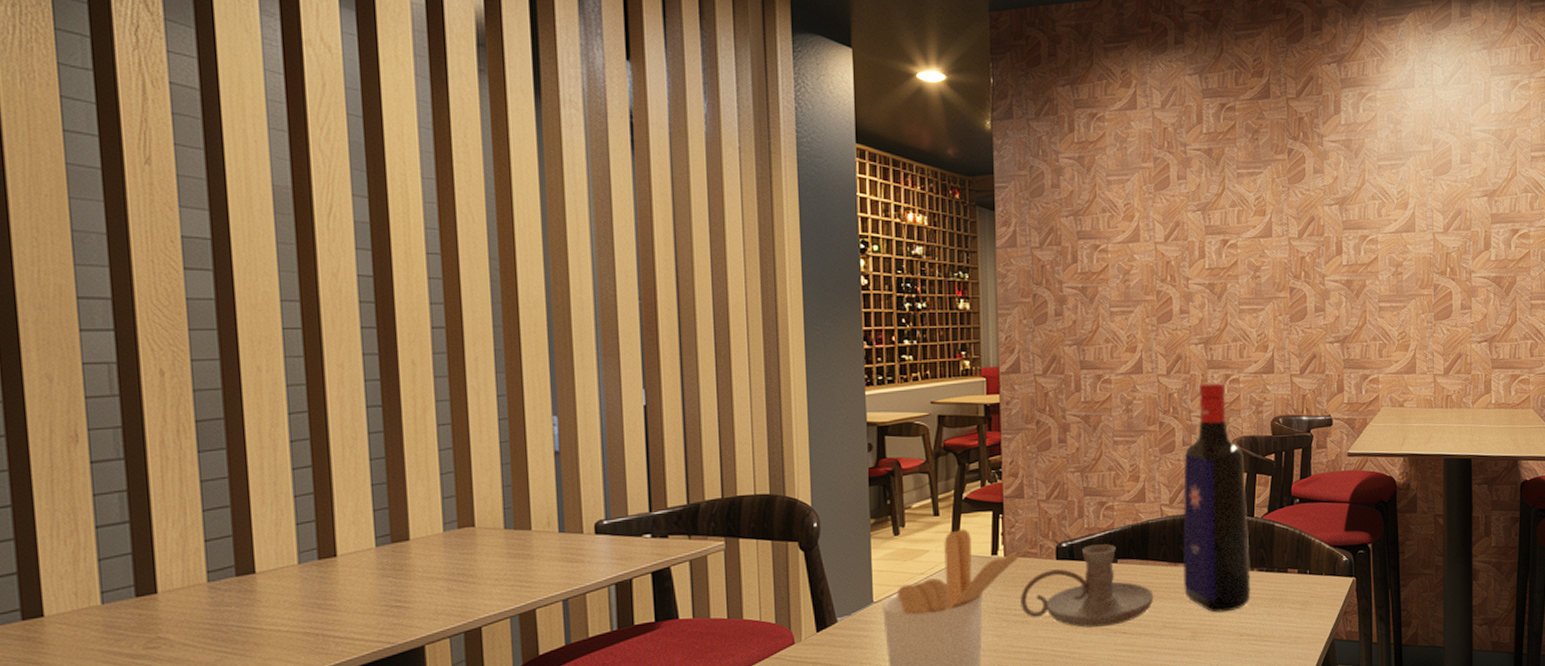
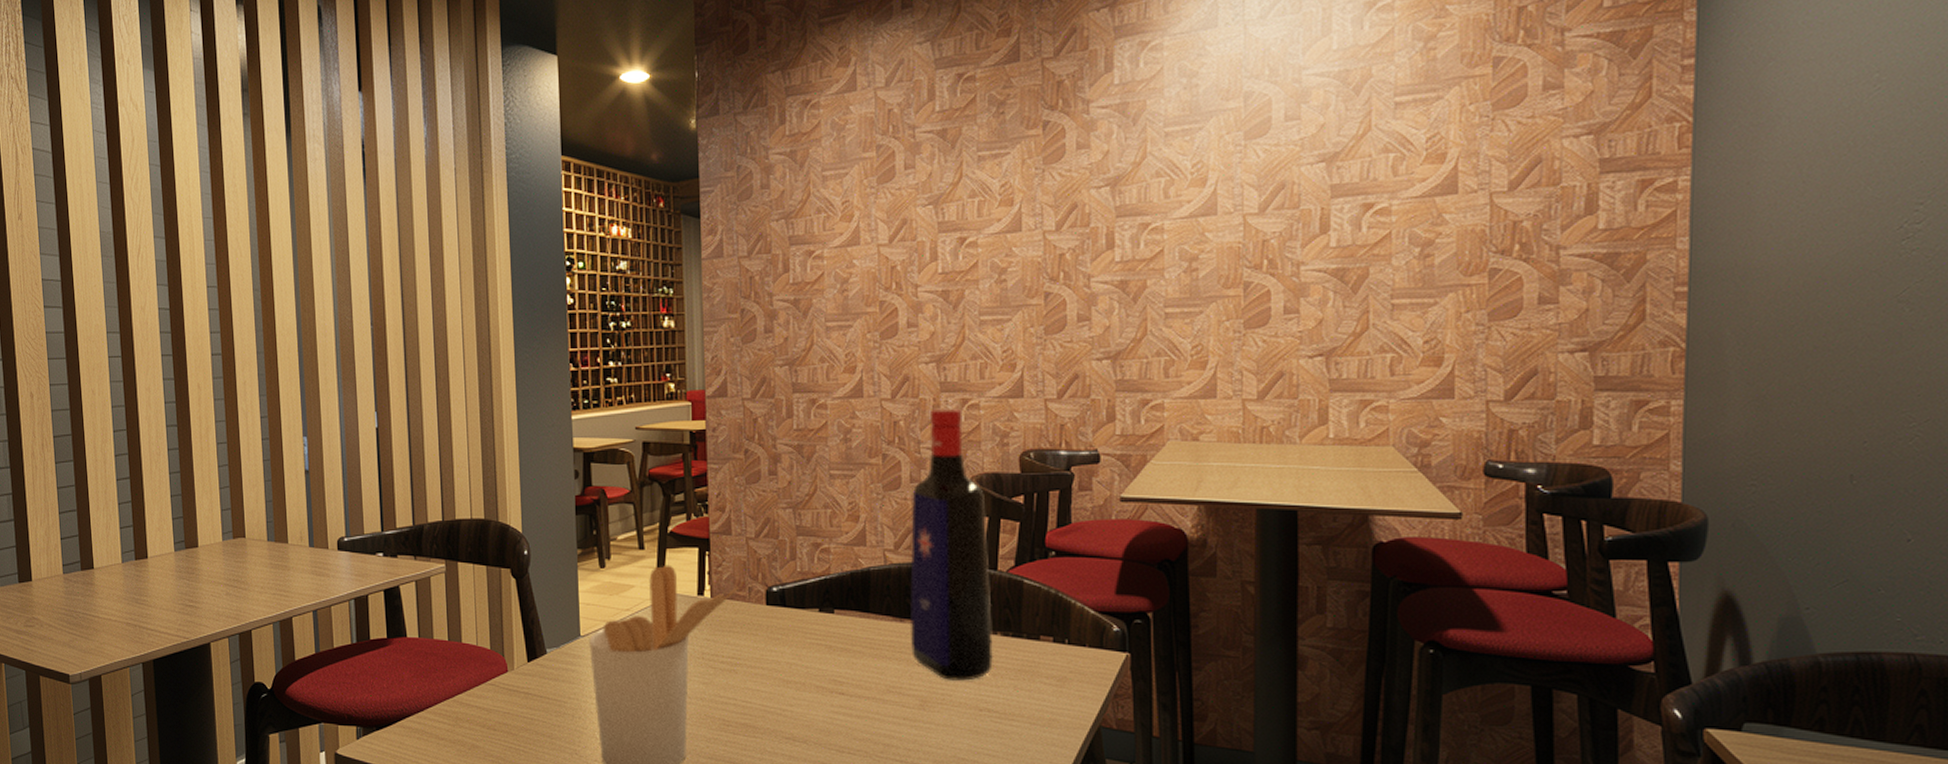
candle holder: present [1020,544,1154,628] -> none [728,591,876,684]

